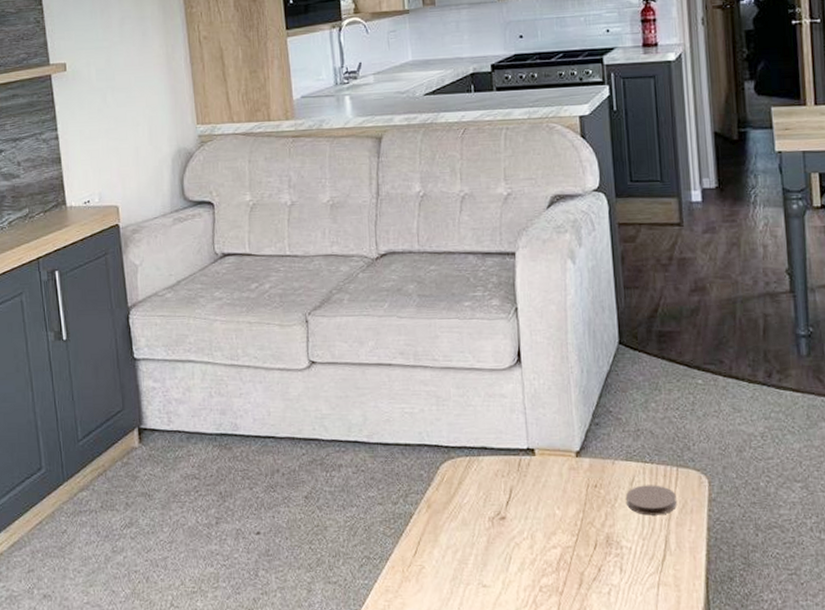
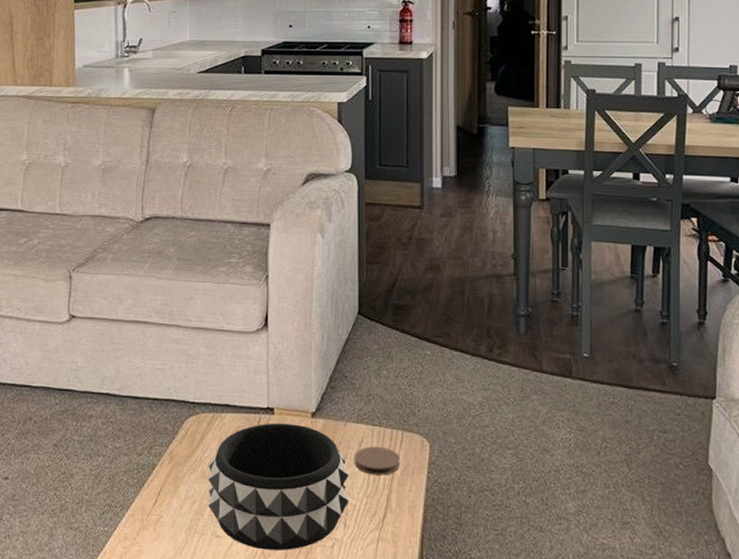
decorative bowl: none [468,464,624,599] -> present [207,423,350,550]

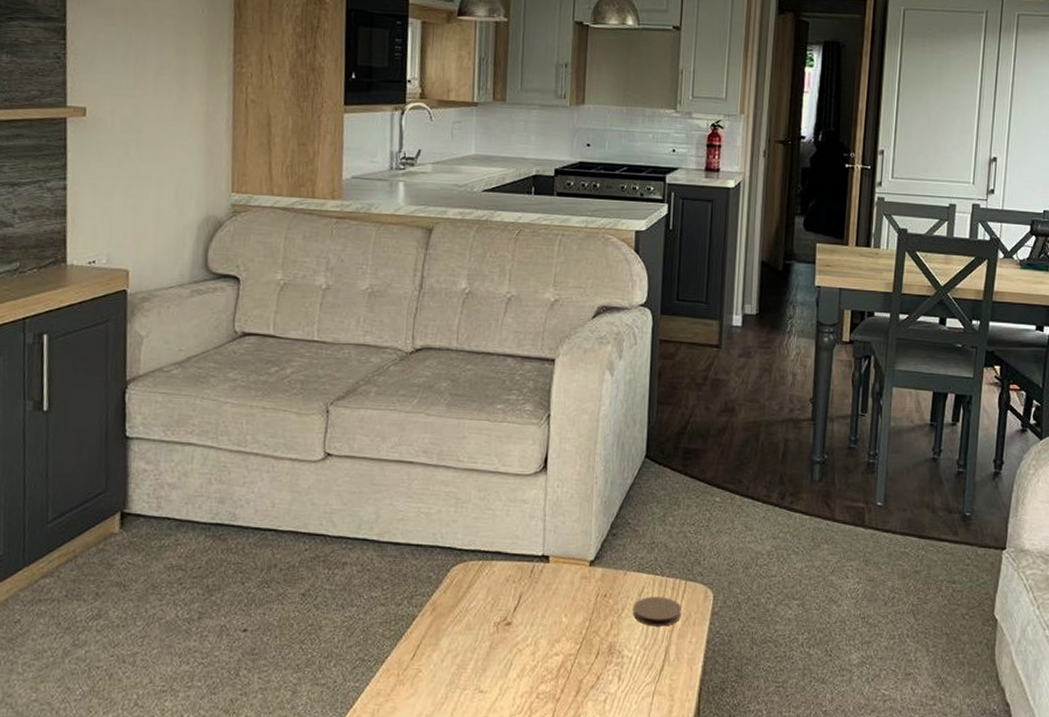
decorative bowl: present [207,423,350,550] -> none [471,571,626,705]

